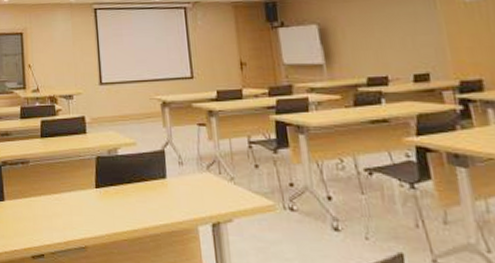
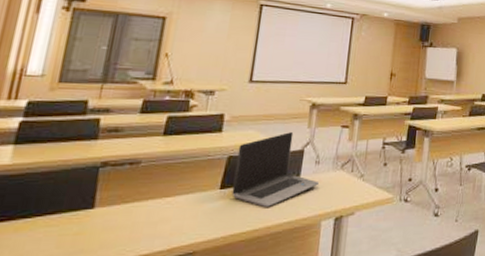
laptop computer: none [103,132,188,208] -> present [231,132,320,207]

